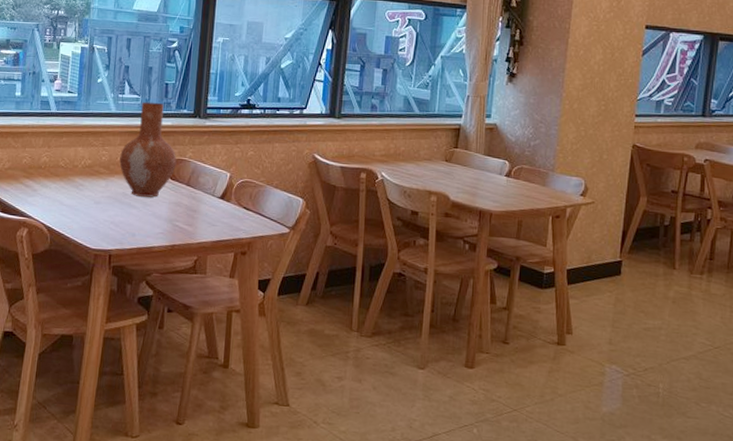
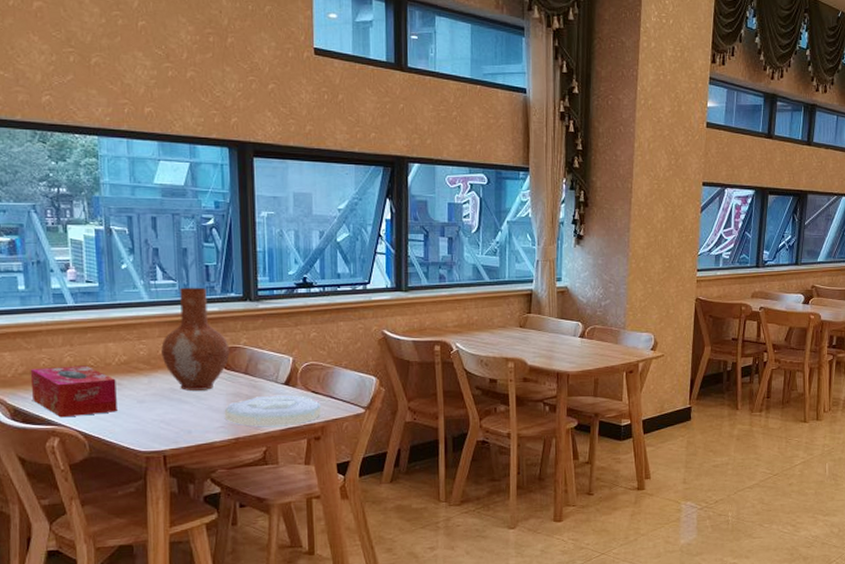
tissue box: none [12,165,80,211] -> present [30,365,117,418]
plate: none [164,207,251,238] -> present [224,394,322,426]

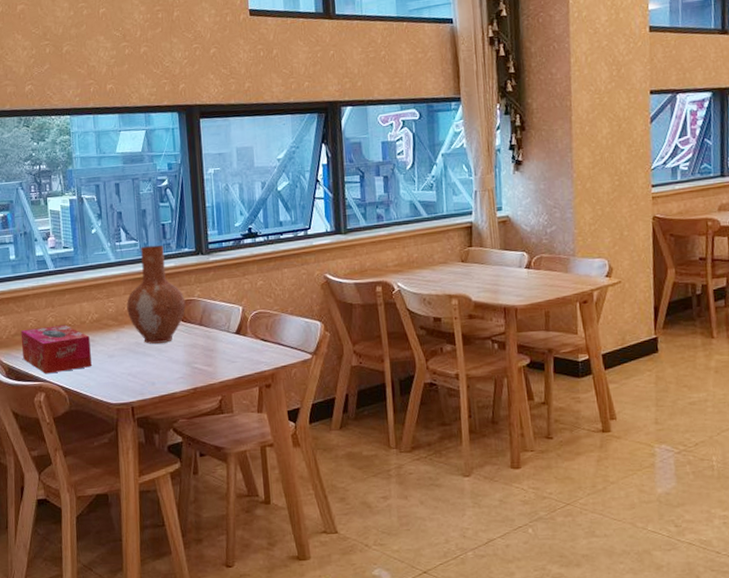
plate: present [224,394,322,426] -> none [182,343,271,376]

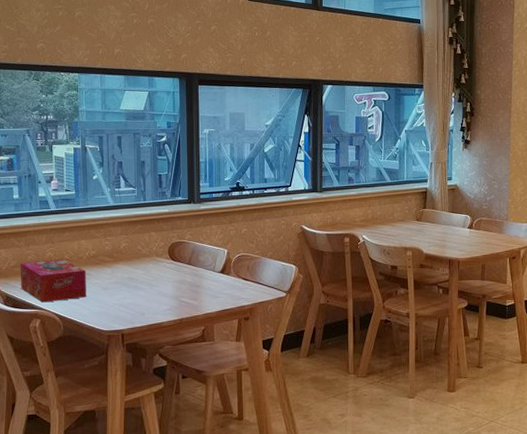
vase: present [127,245,186,344] -> none [122,192,177,279]

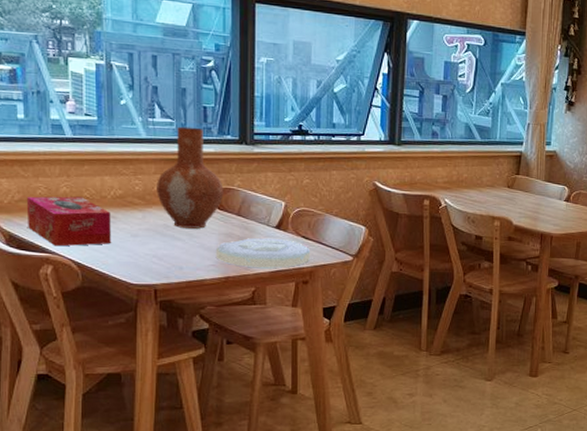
vase: none [122,192,177,279] -> present [157,126,224,229]
plate: none [171,281,250,309] -> present [215,238,311,268]

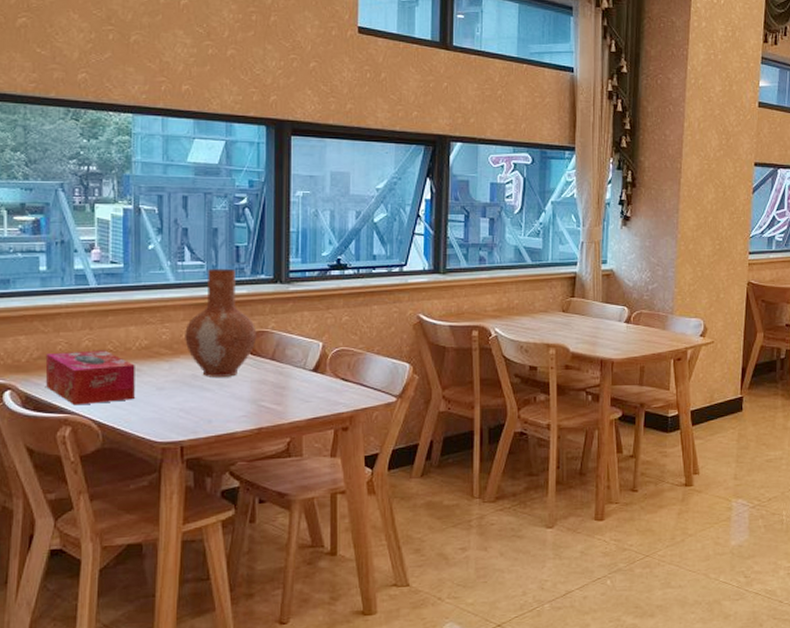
plate: present [215,238,311,268] -> none [247,382,351,416]

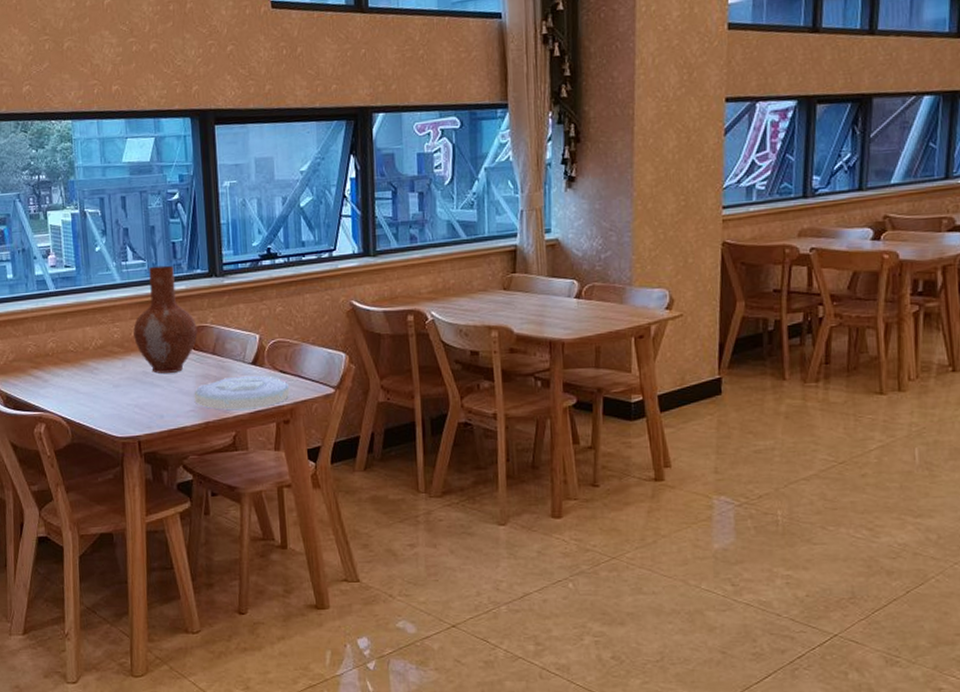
tissue box: present [45,350,135,406] -> none [19,350,95,404]
plate: none [247,382,351,416] -> present [194,375,290,410]

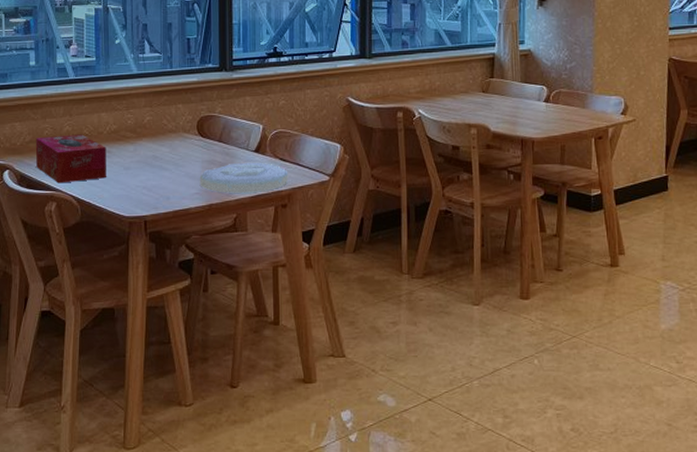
tissue box: none [19,350,95,404] -> present [35,134,106,184]
vase: present [133,265,198,374] -> none [146,59,206,158]

